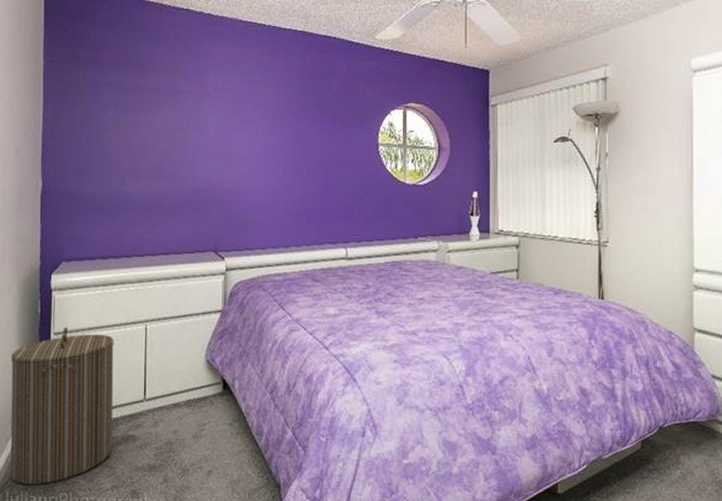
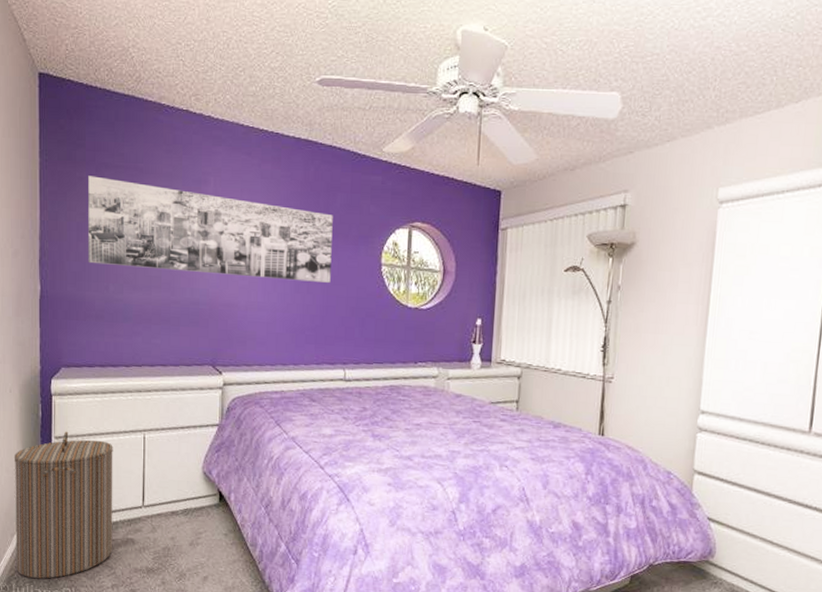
wall art: none [90,74,330,164] -> present [88,176,333,283]

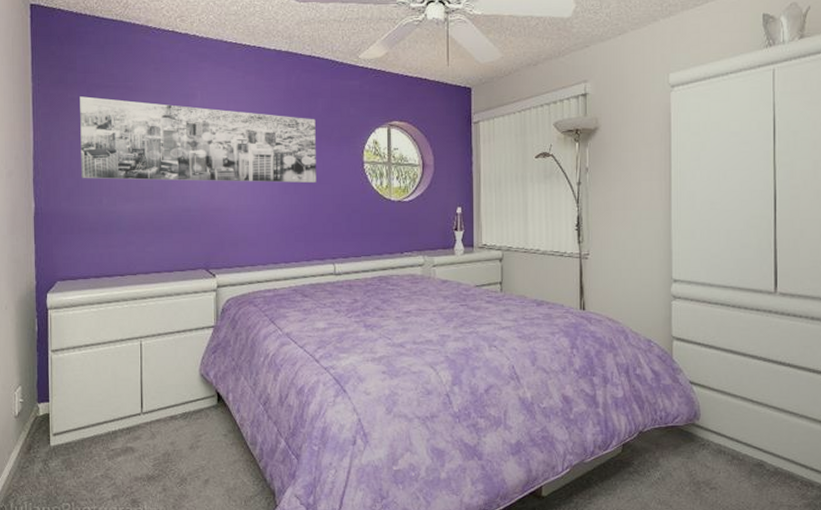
laundry hamper: present [14,431,113,579] -> none [10,343,112,496]

